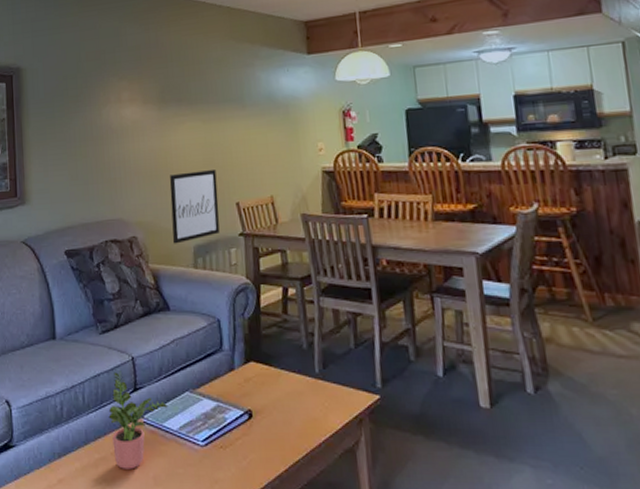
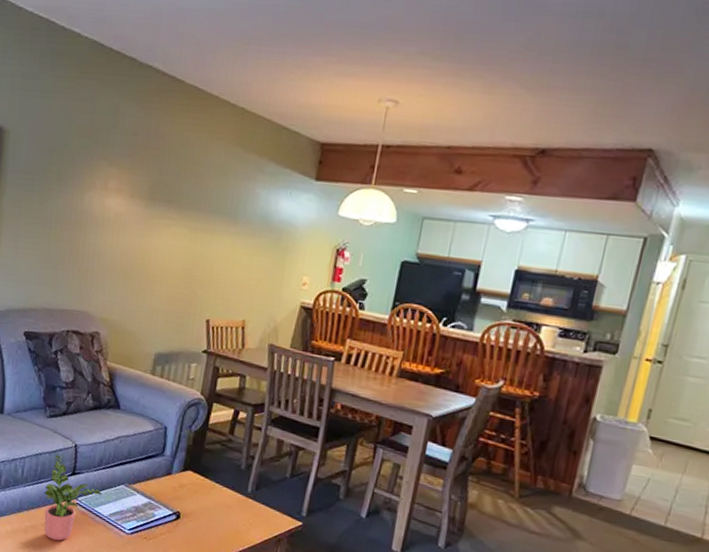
wall art: present [169,169,220,244] -> none [135,278,193,348]

